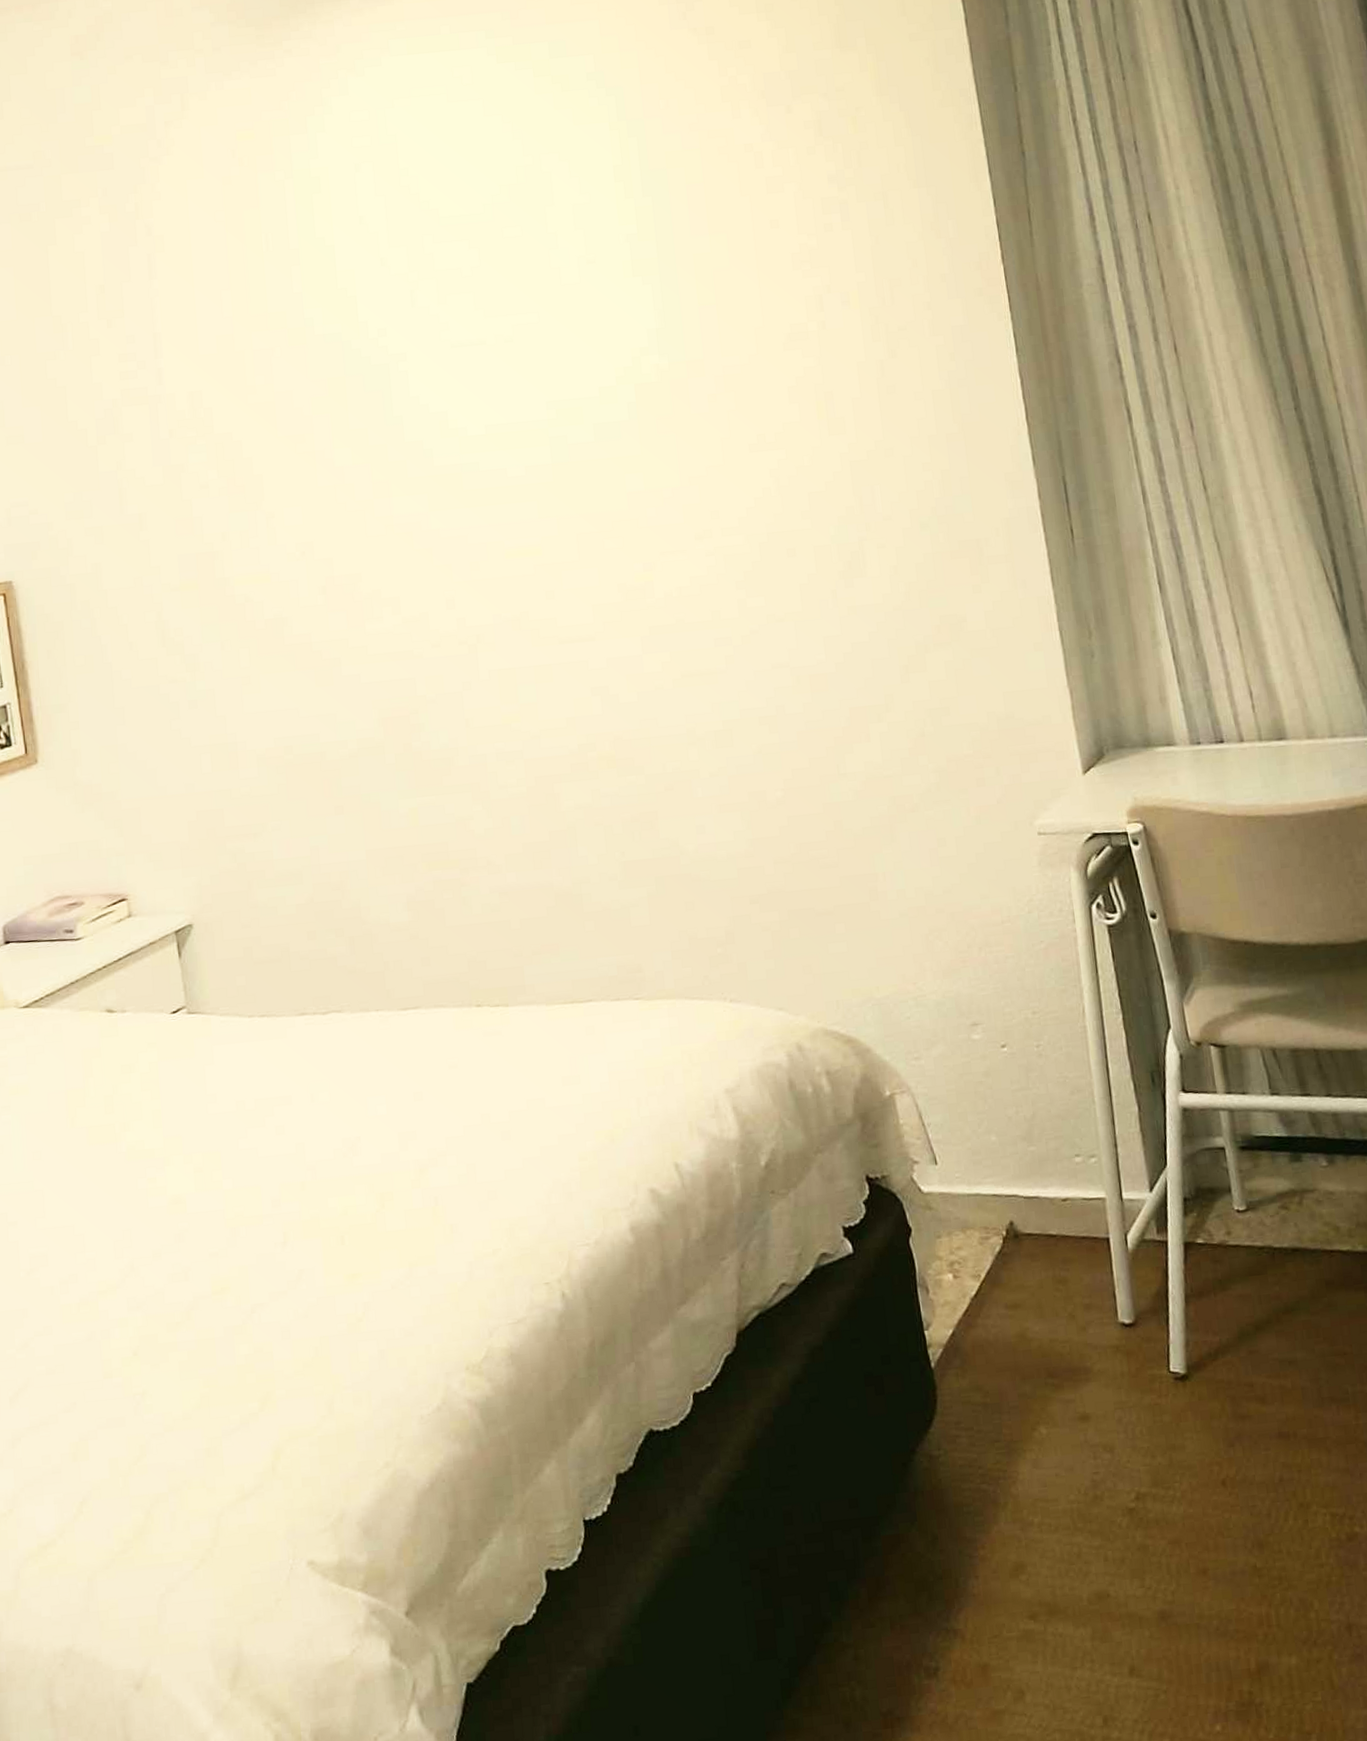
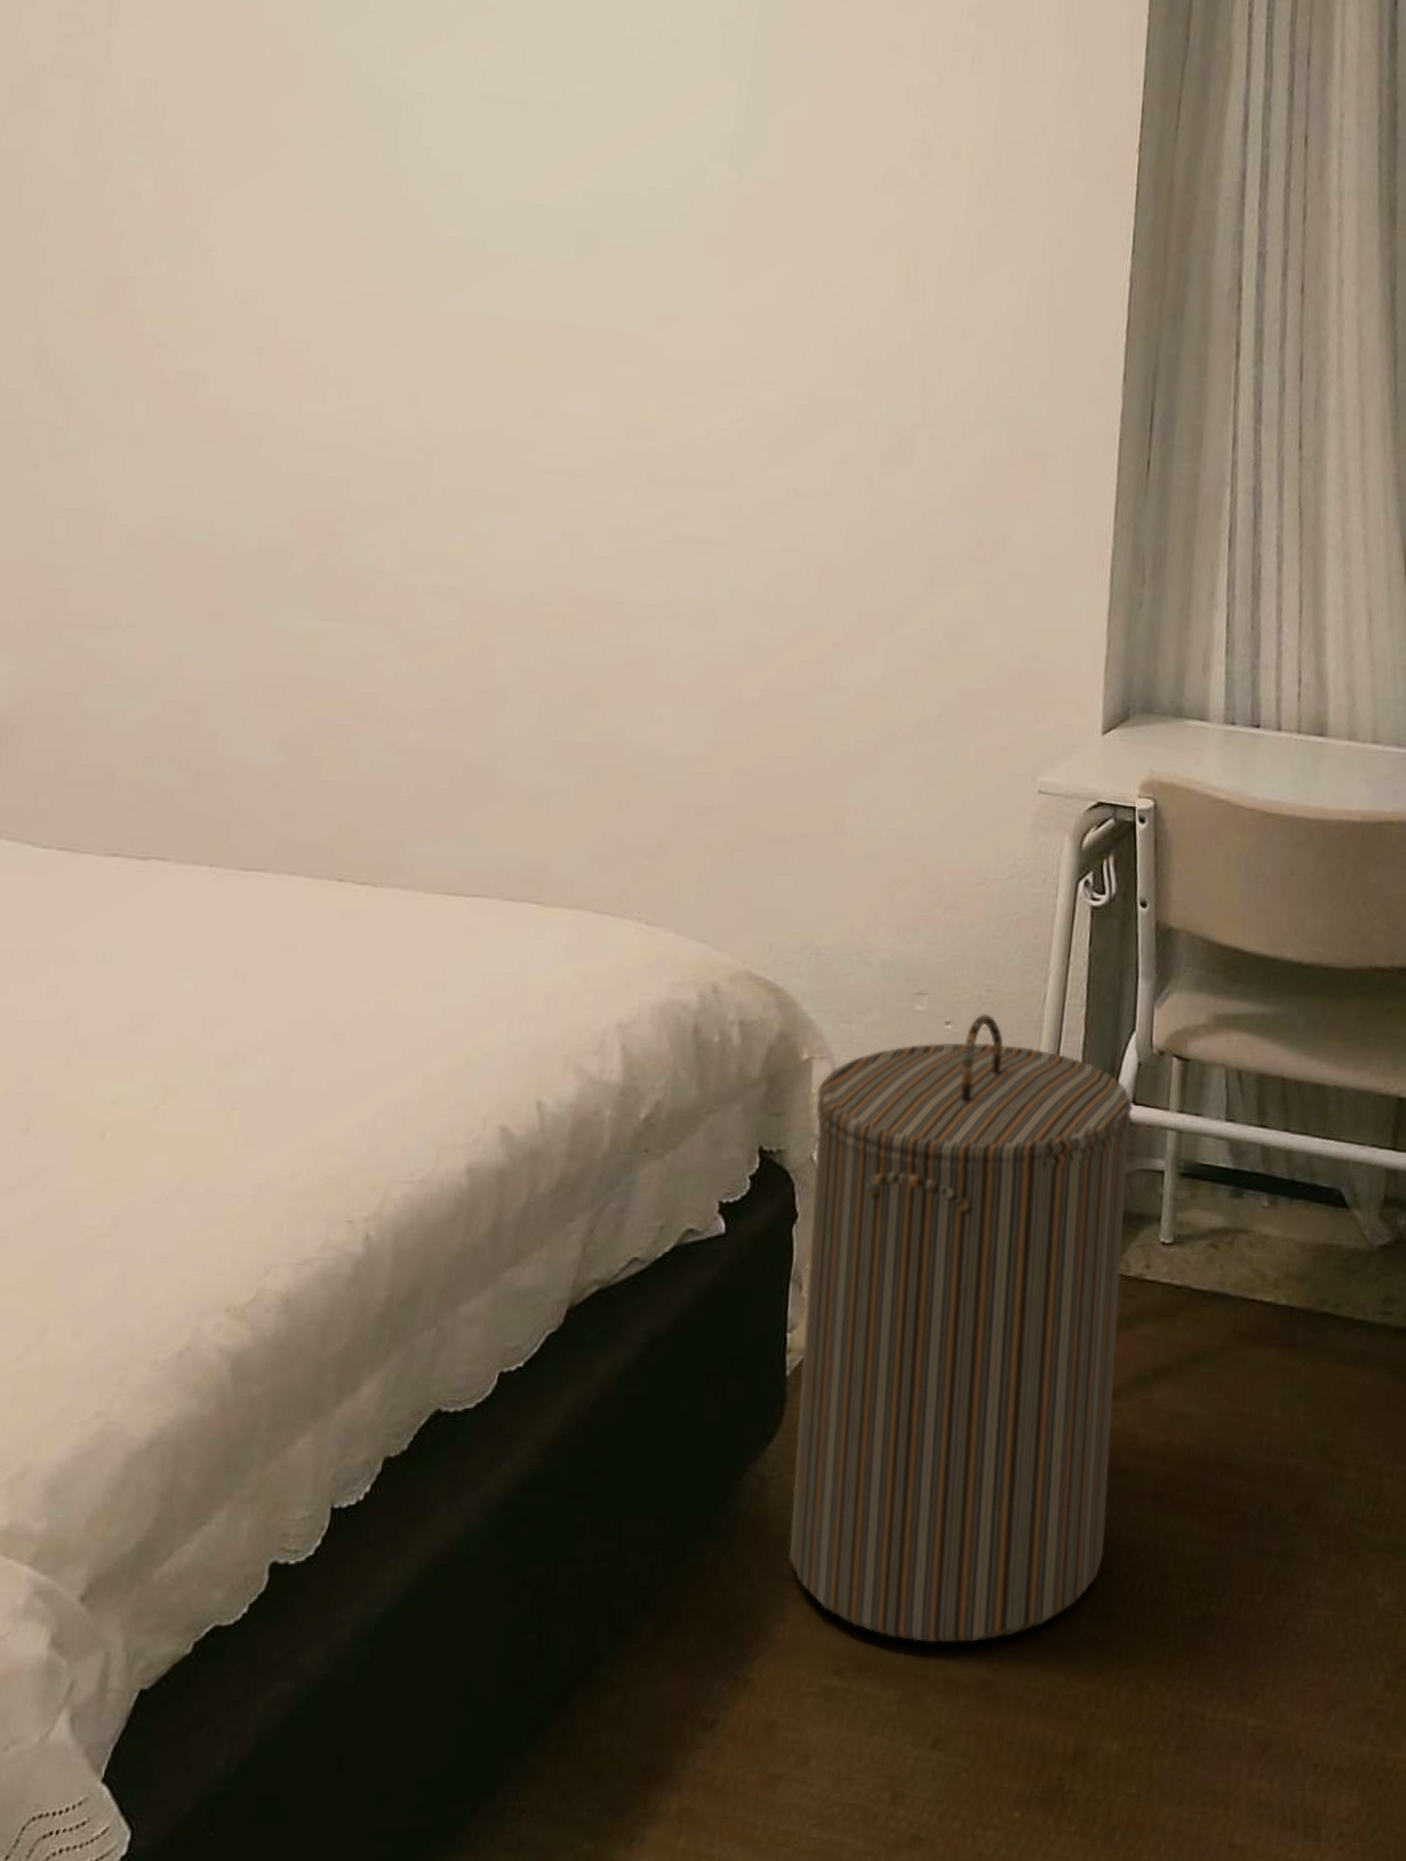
laundry hamper: none [904,1033,1245,1584] -> present [789,1014,1133,1643]

